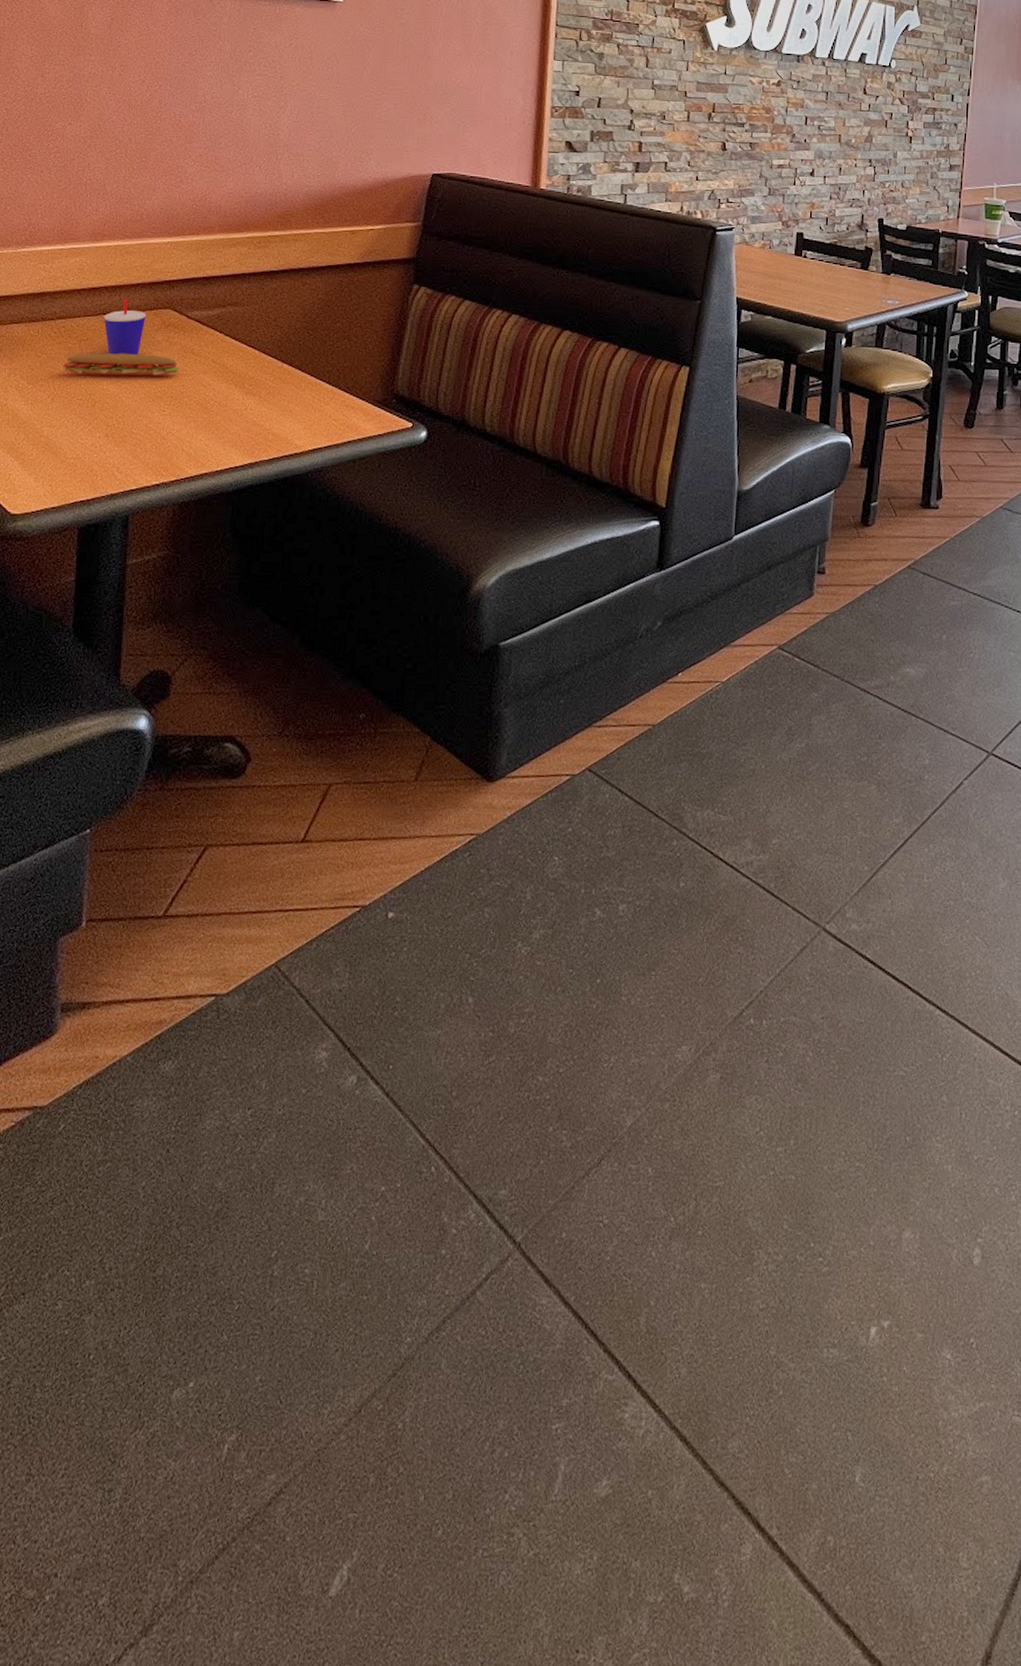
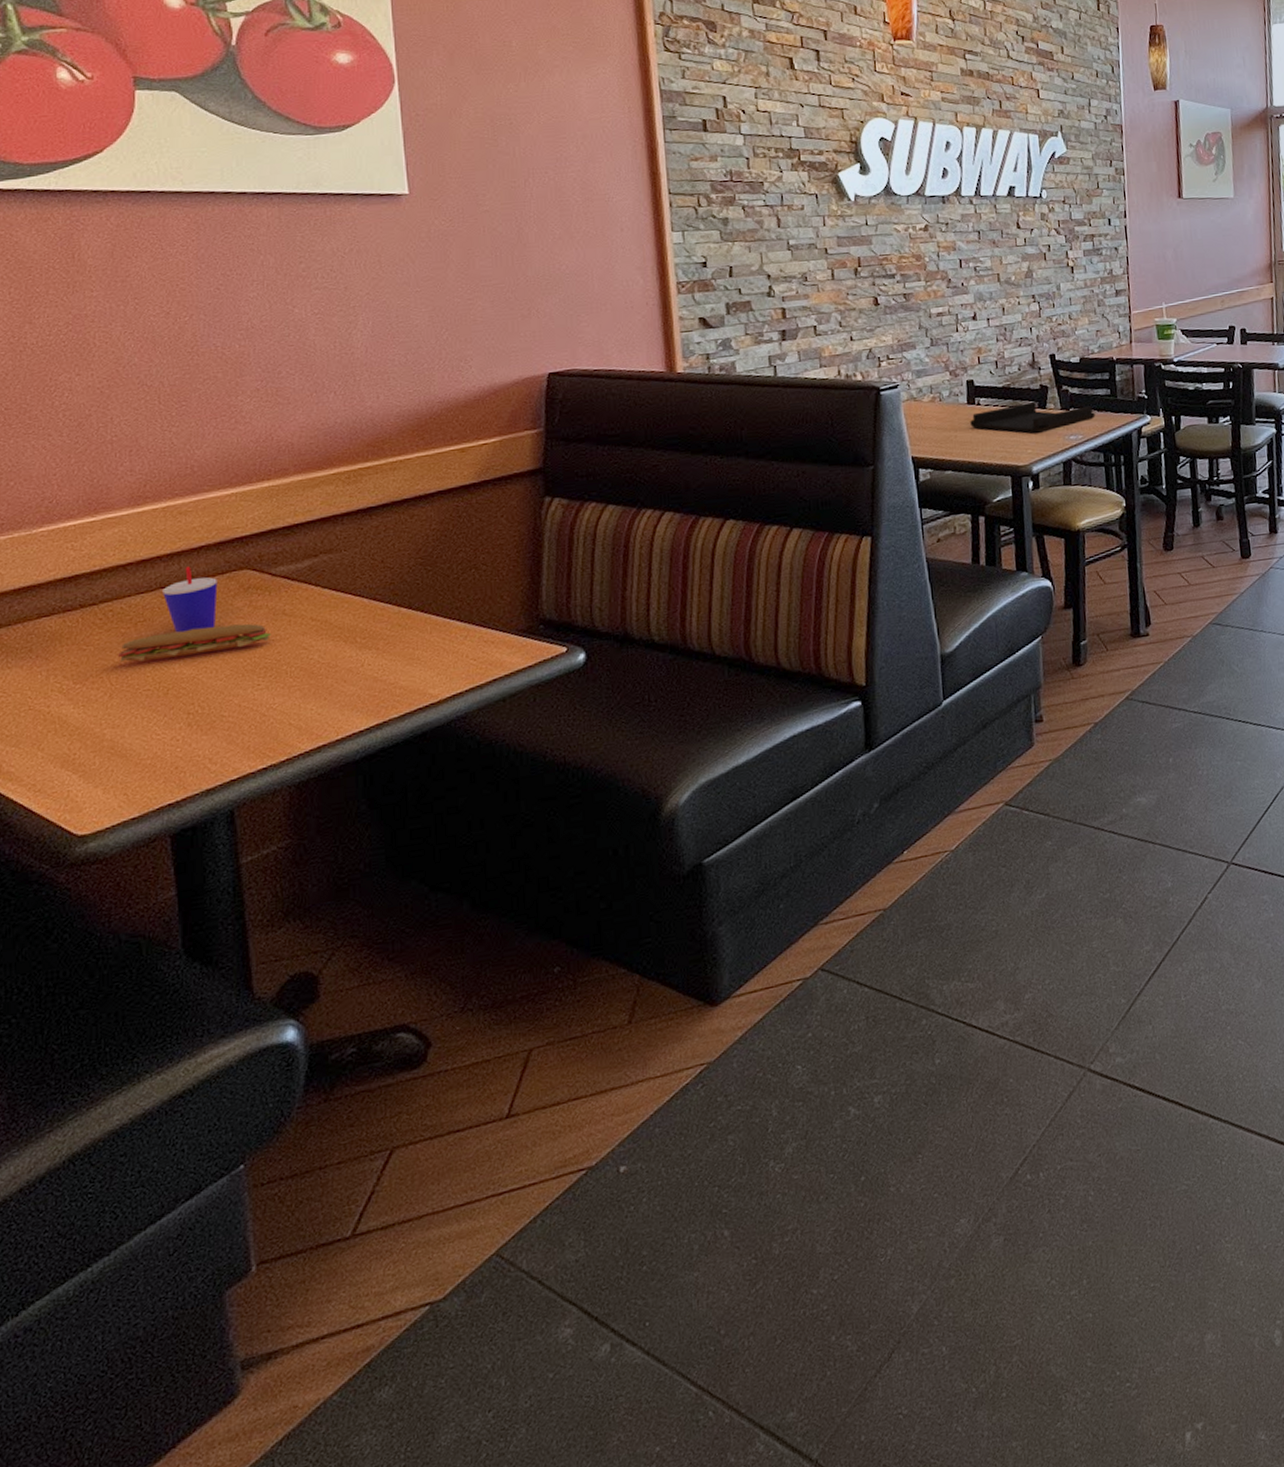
tray: none [795,262,915,292] -> present [970,402,1096,433]

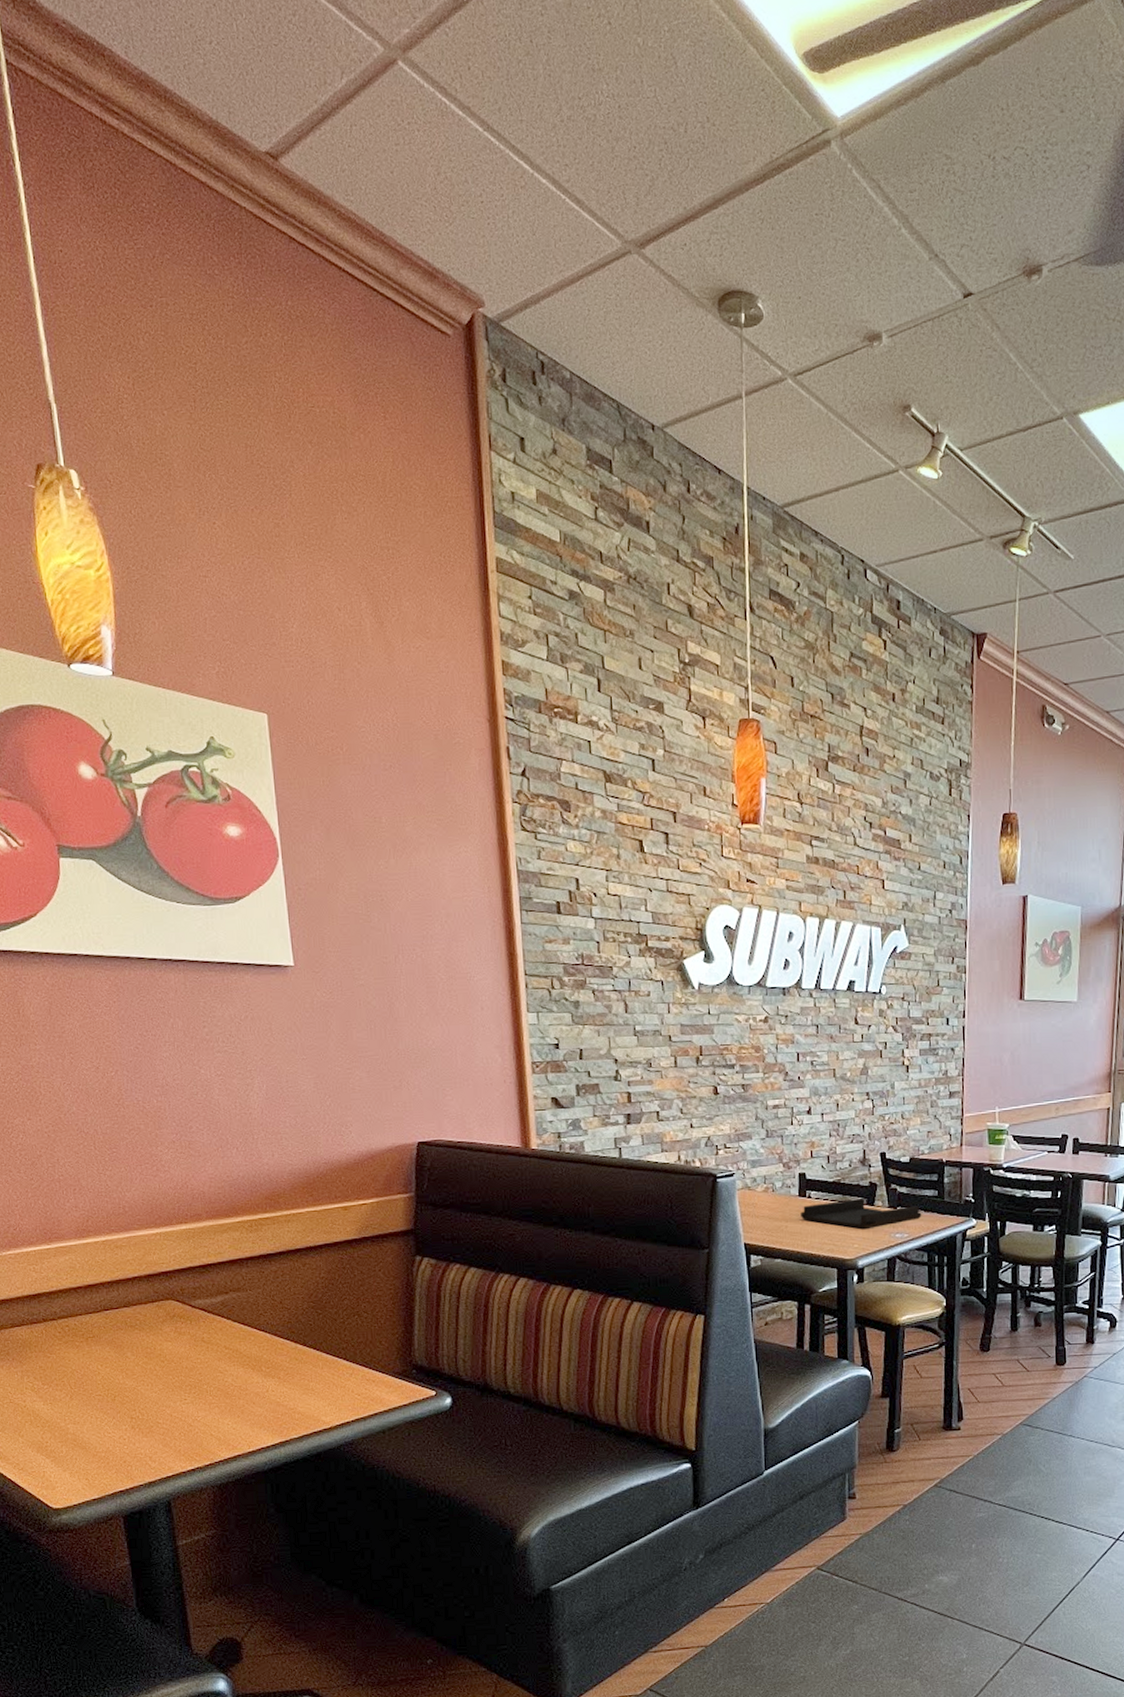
sandwich: present [118,623,271,663] -> none [75,1346,193,1371]
beverage cup: present [162,566,218,633] -> none [106,1293,150,1350]

